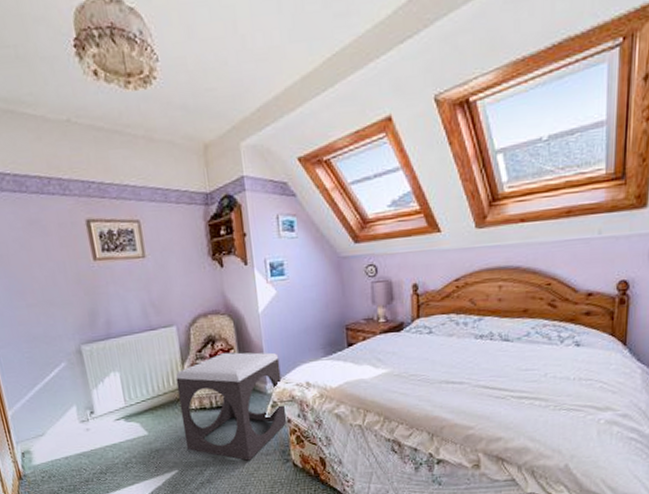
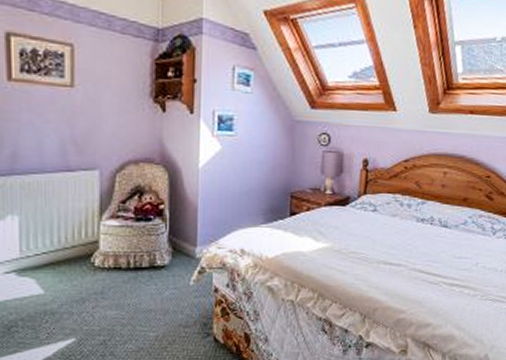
footstool: present [175,352,287,461] -> none [89,206,215,332]

